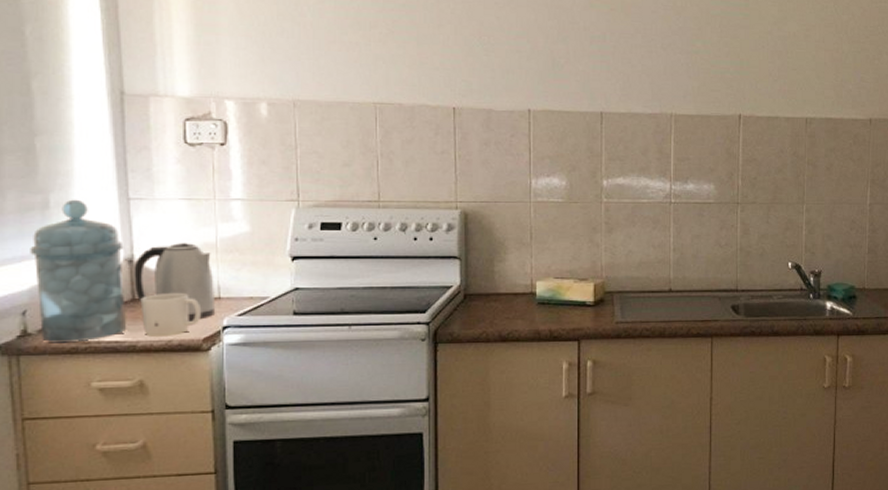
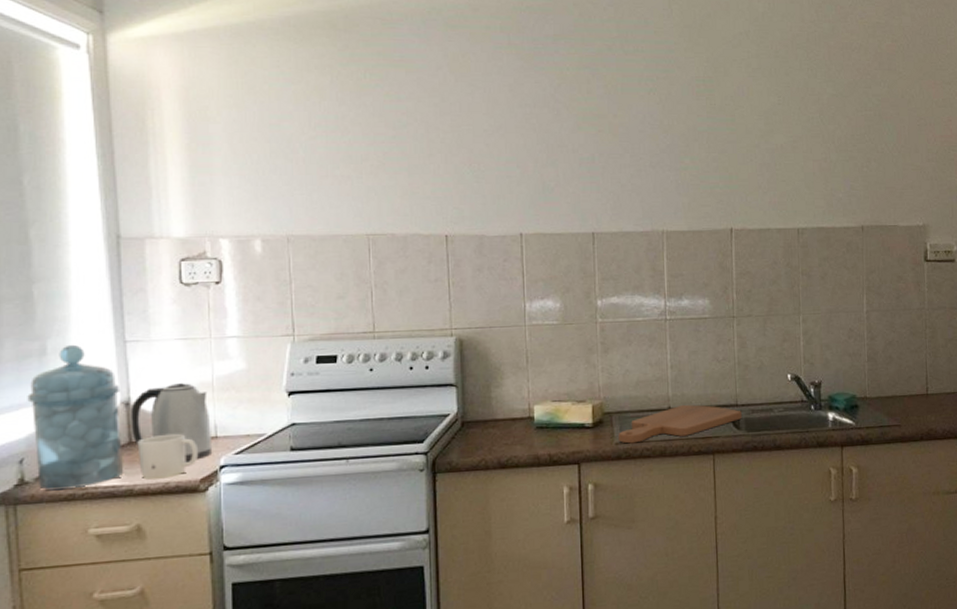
cutting board: none [619,287,741,323] -> present [618,404,742,444]

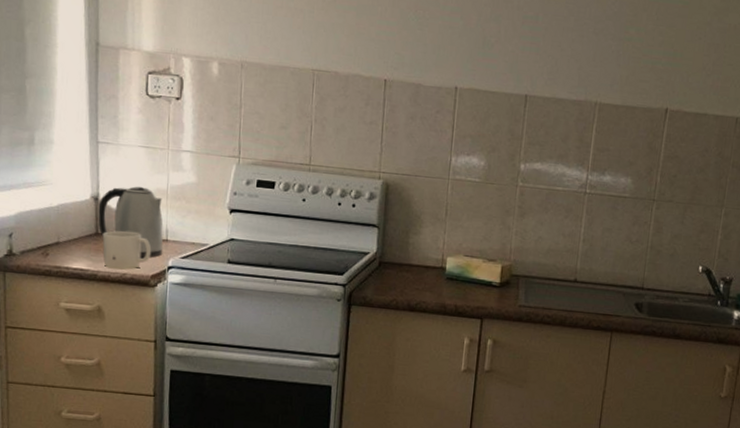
canister: present [27,344,124,491] -> none [17,138,92,266]
cutting board: present [618,404,742,444] -> none [522,279,646,310]

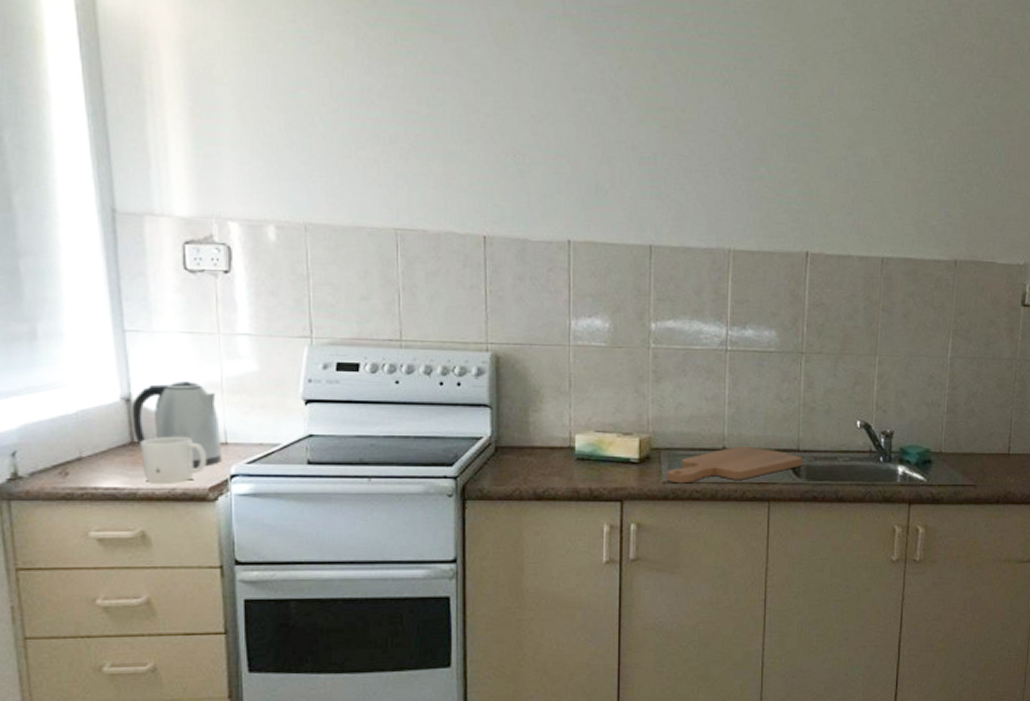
cutting board: none [522,279,646,310] -> present [666,445,803,484]

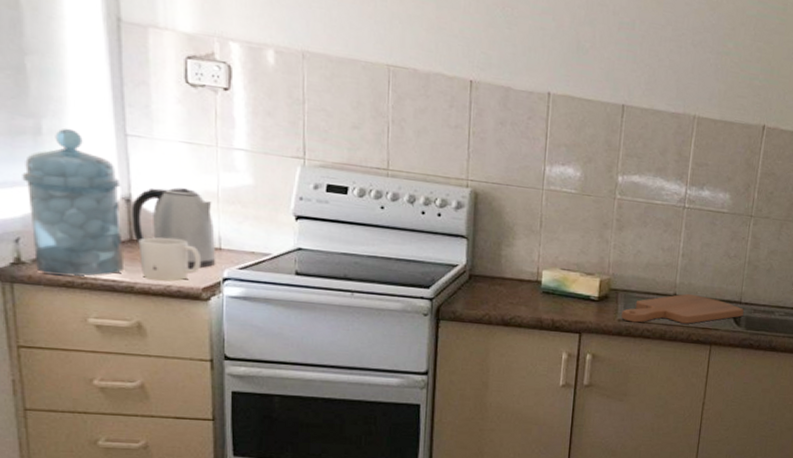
canister: none [17,329,126,488] -> present [22,128,125,277]

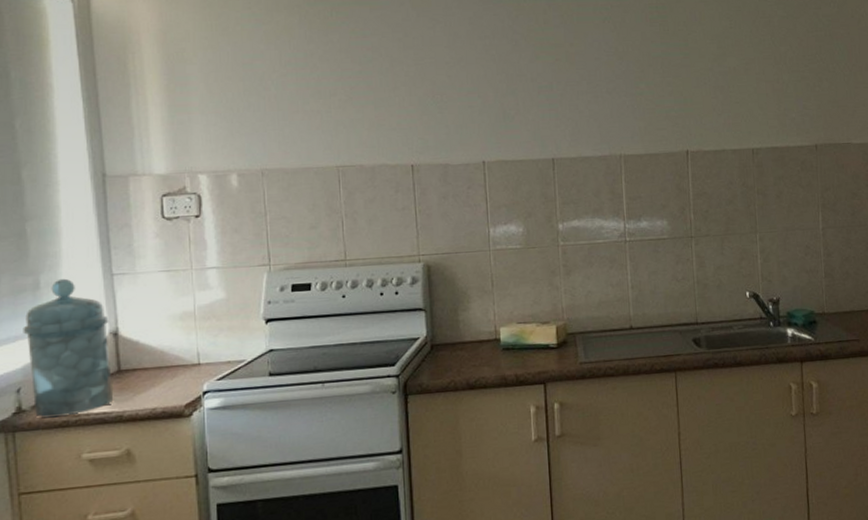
kettle: present [131,187,216,269] -> none [118,313,196,389]
mug: present [138,237,202,282] -> none [125,361,183,407]
cutting board: present [621,293,744,324] -> none [582,323,702,363]

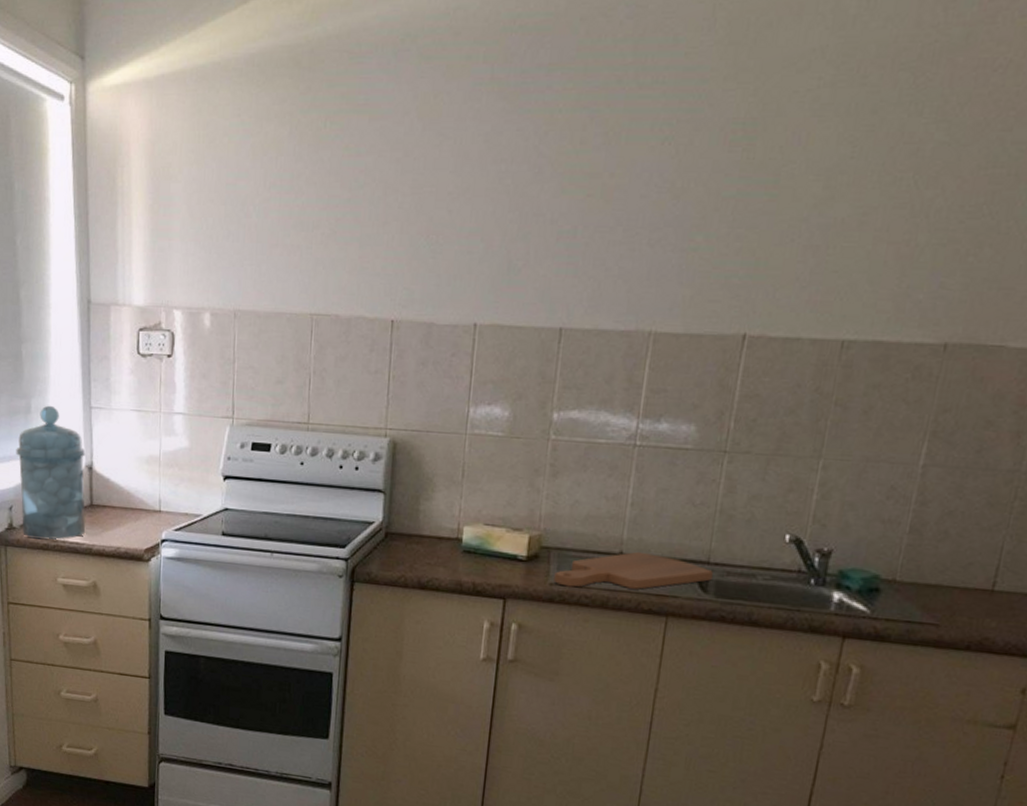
cutting board: none [582,323,702,363] -> present [553,551,713,590]

